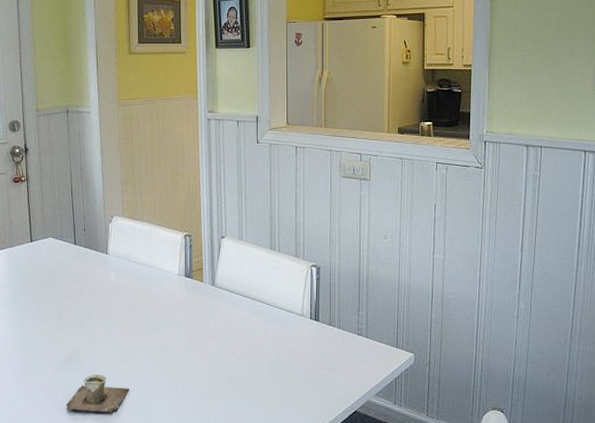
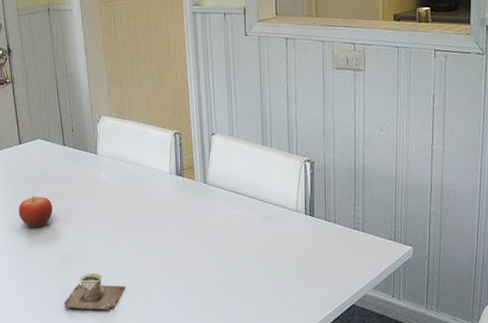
fruit: none [25,294,60,326] -> present [18,195,53,227]

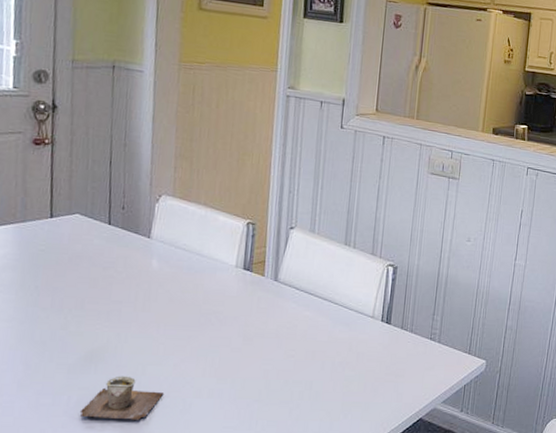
fruit: present [18,195,53,227] -> none [36,280,84,318]

